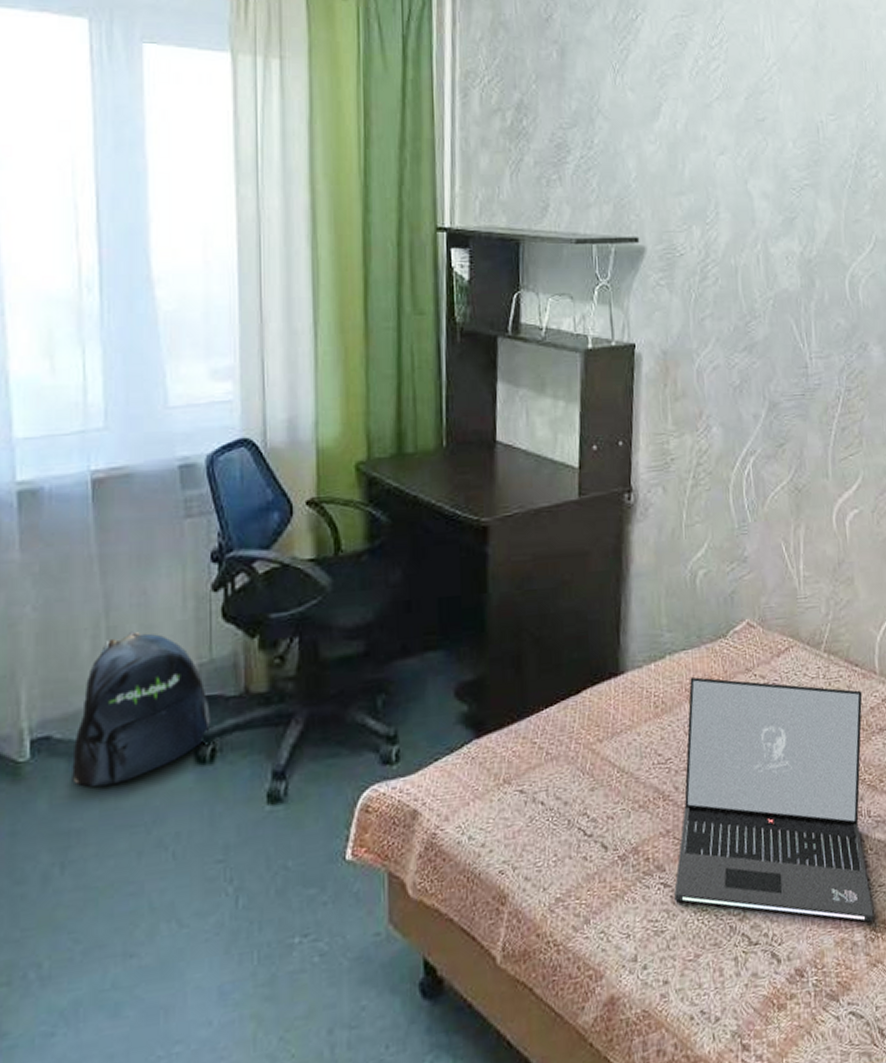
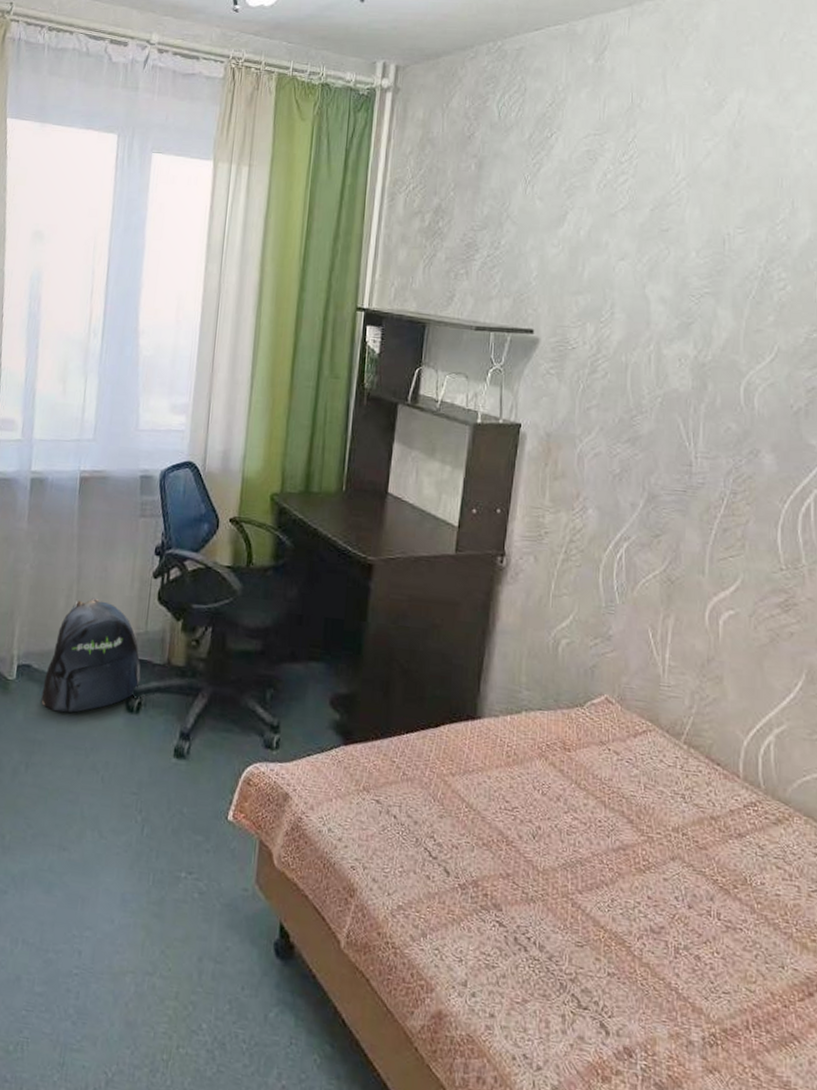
laptop: present [674,676,874,922] -> none [508,736,722,1027]

